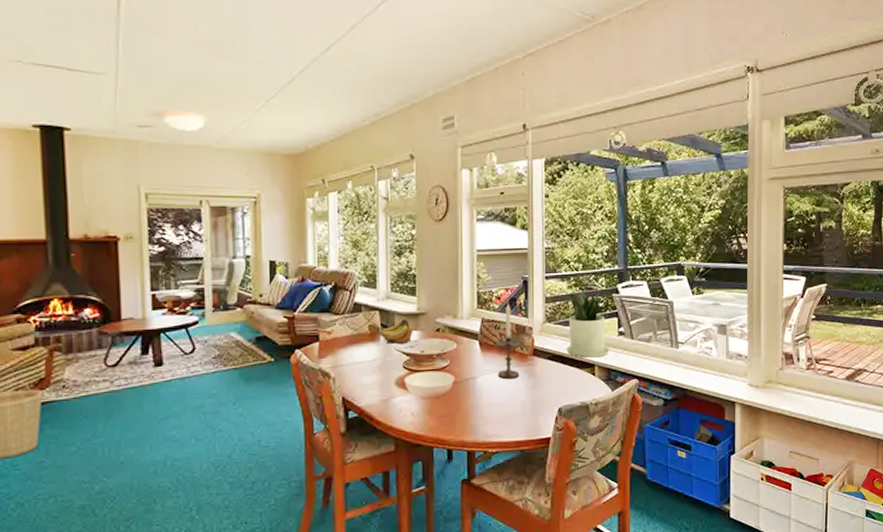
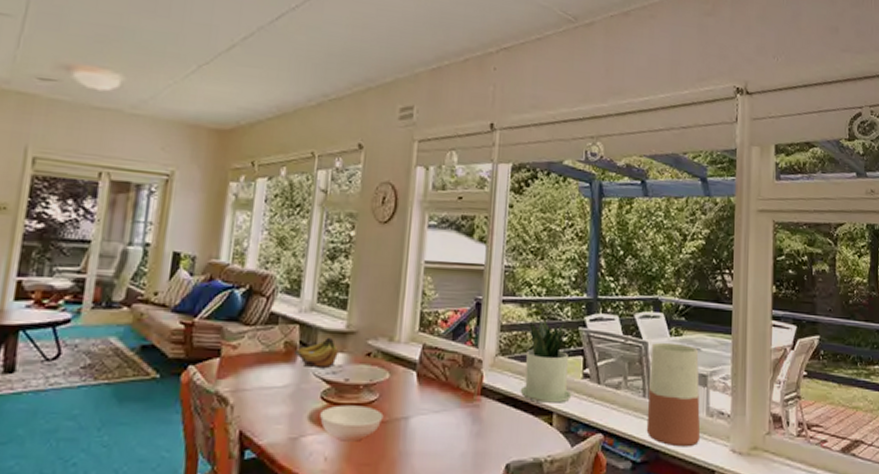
candlestick: present [495,298,521,380] -> none [436,321,467,423]
vase: none [675,300,722,384] -> present [646,342,701,446]

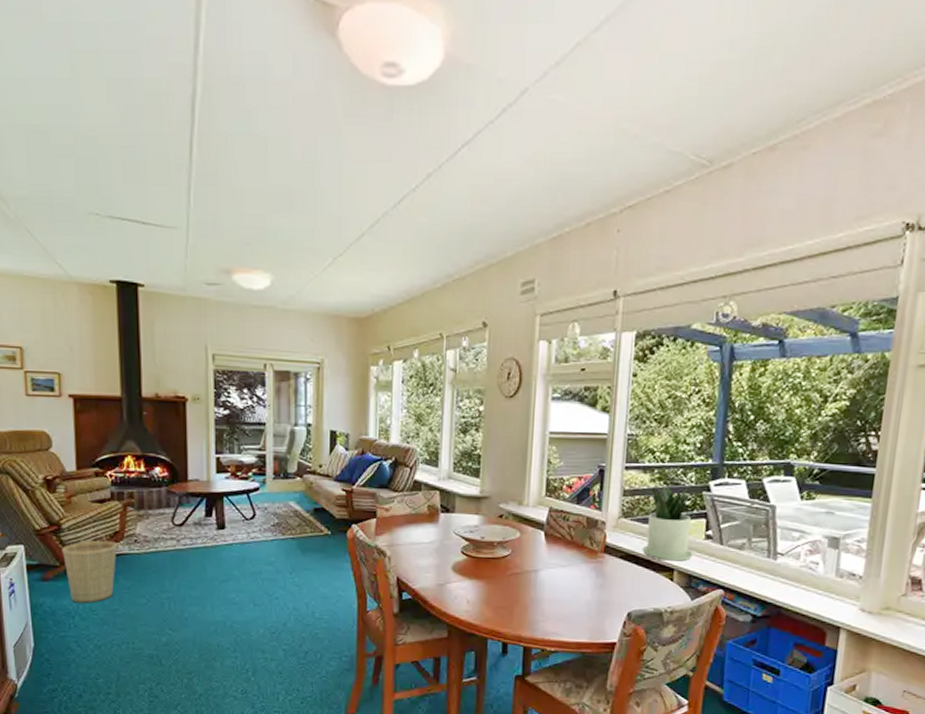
fruit: present [295,337,339,369] -> none [437,501,474,529]
bowl: present [320,405,384,442] -> none [462,558,516,589]
vase: present [646,342,701,446] -> none [769,505,832,604]

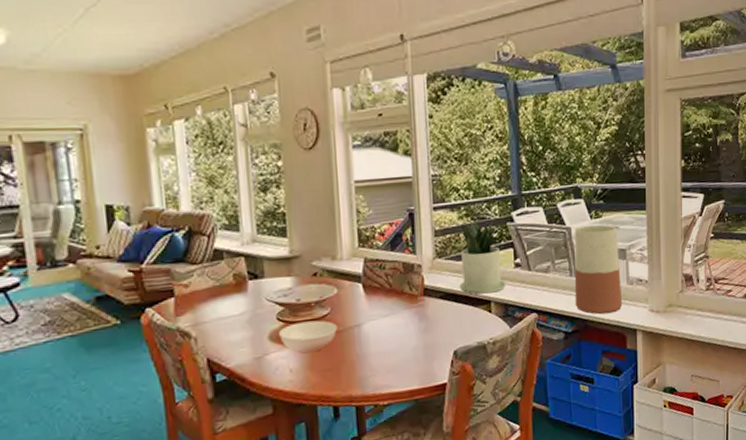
bowl: none [462,558,516,589] -> present [279,320,338,354]
vase: none [769,505,832,604] -> present [574,224,623,314]

